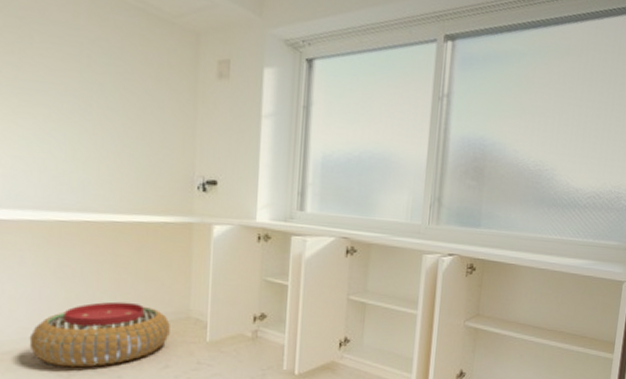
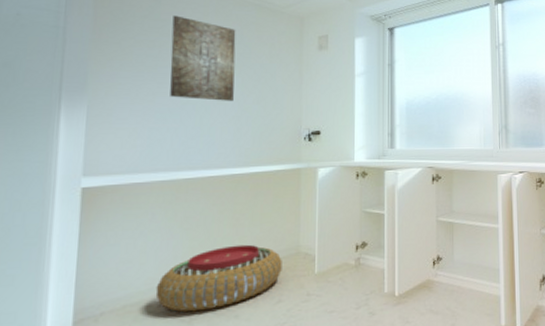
wall art: none [33,12,115,133] -> present [170,15,236,101]

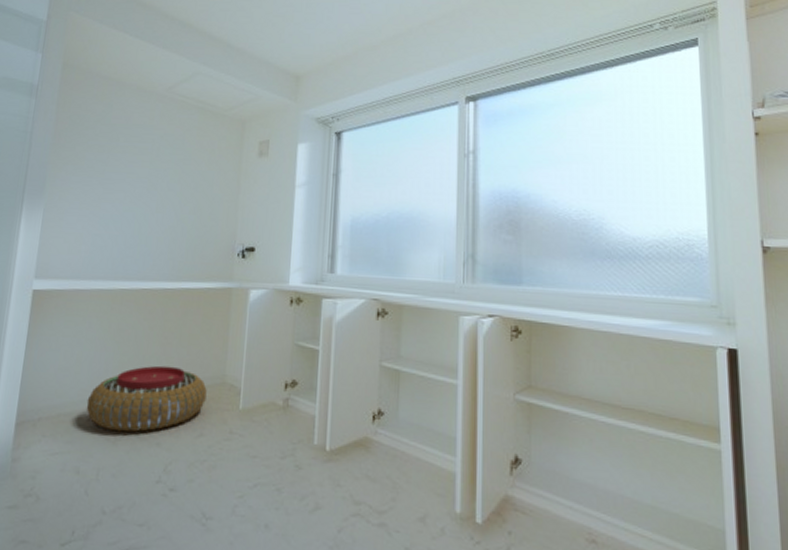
wall art: present [170,15,236,101] -> none [113,120,179,210]

